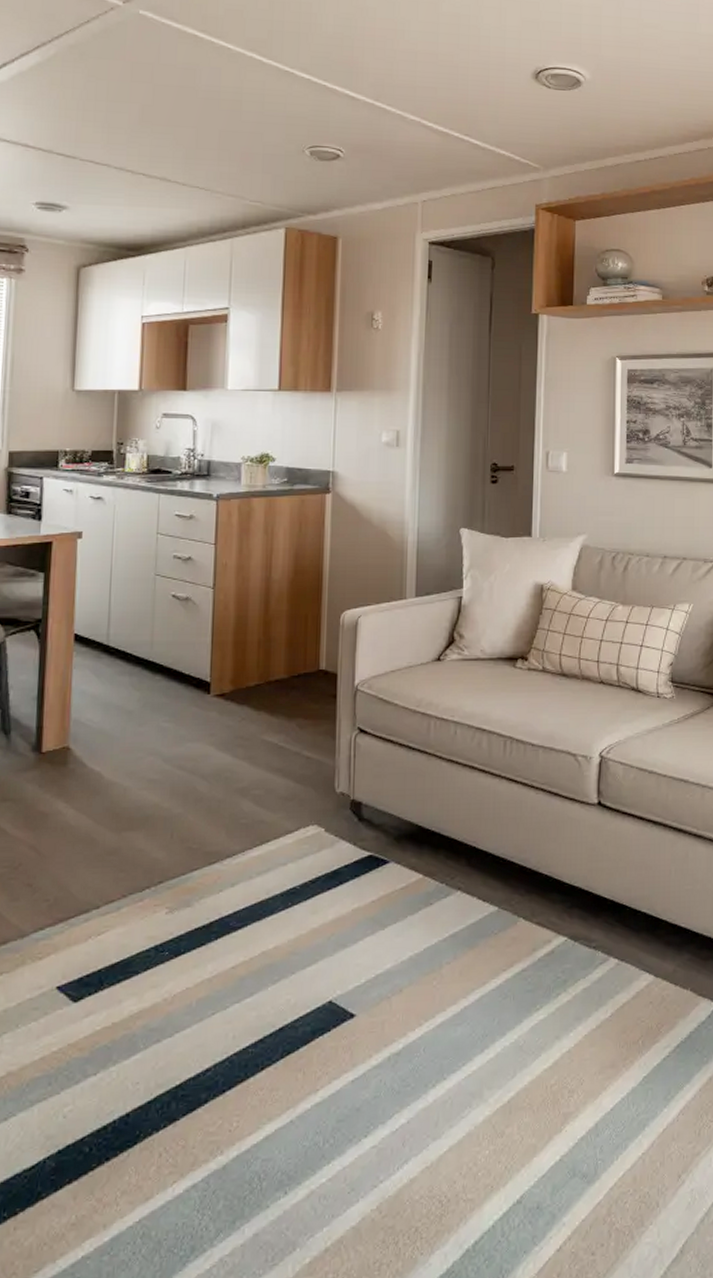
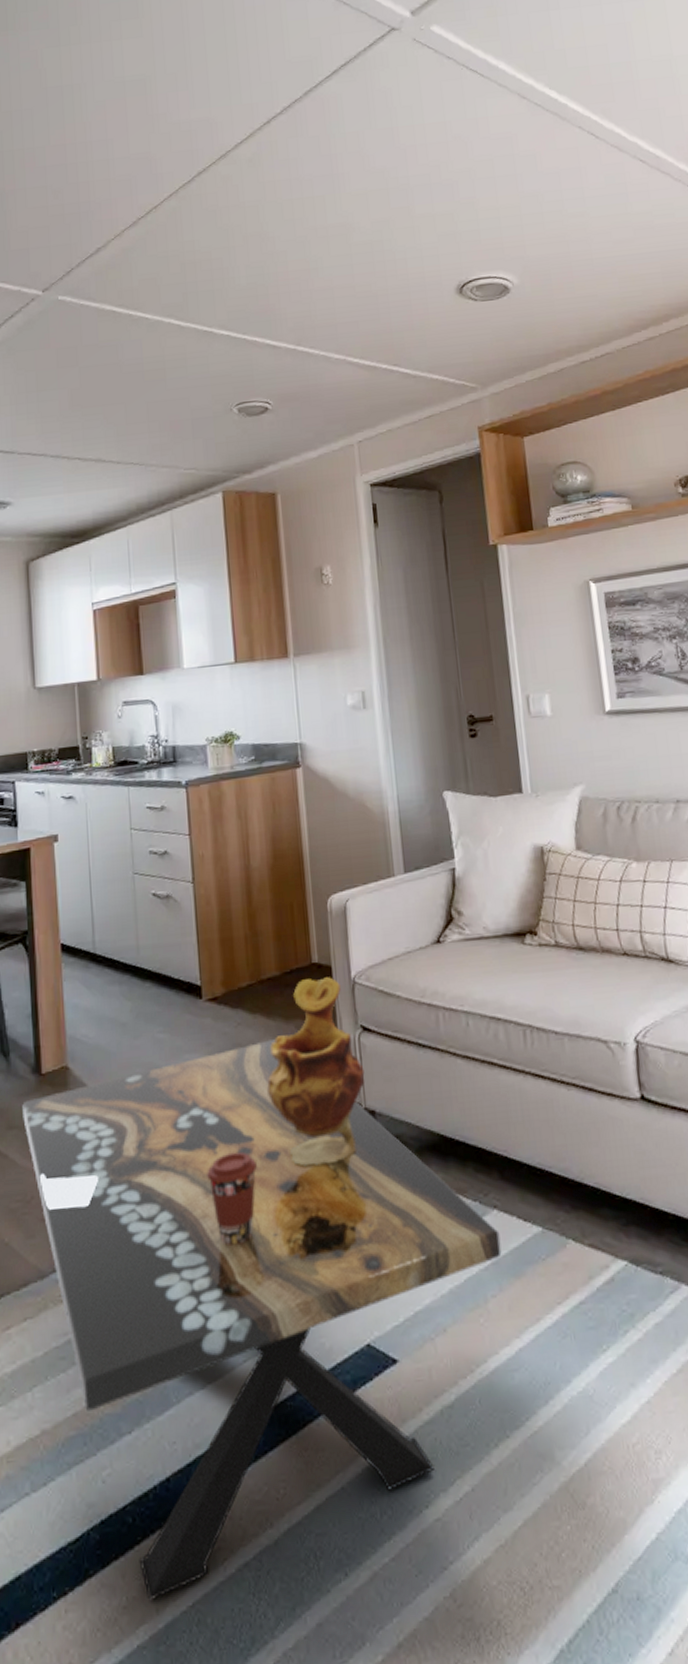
coffee table: none [18,735,460,1219] -> present [22,1039,502,1602]
coffee cup: none [196,832,246,914] -> present [207,1151,258,1246]
vase: none [263,683,356,847] -> present [267,977,365,1166]

